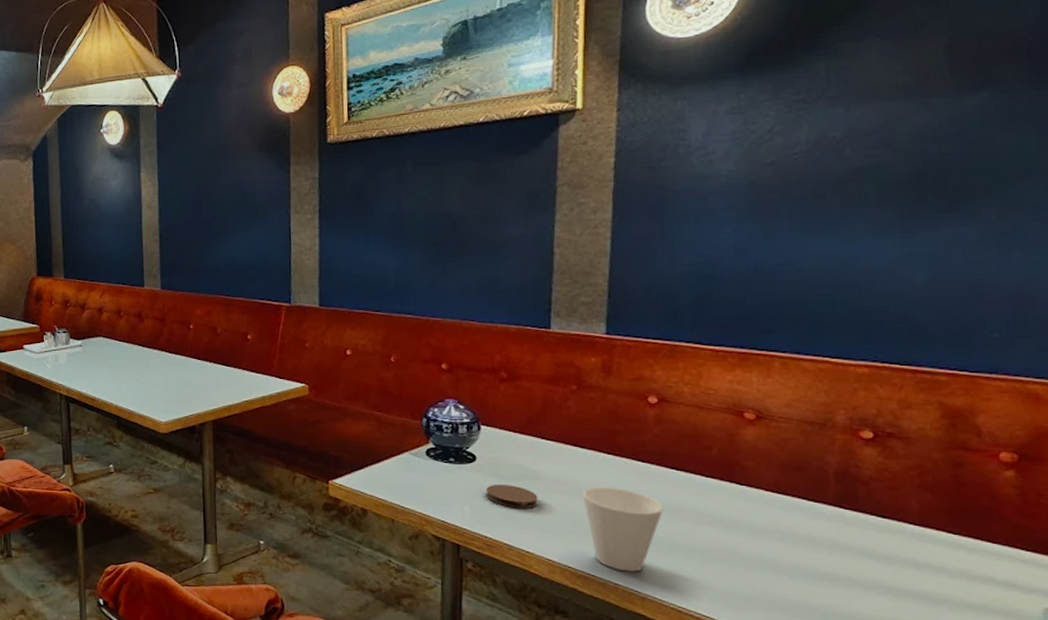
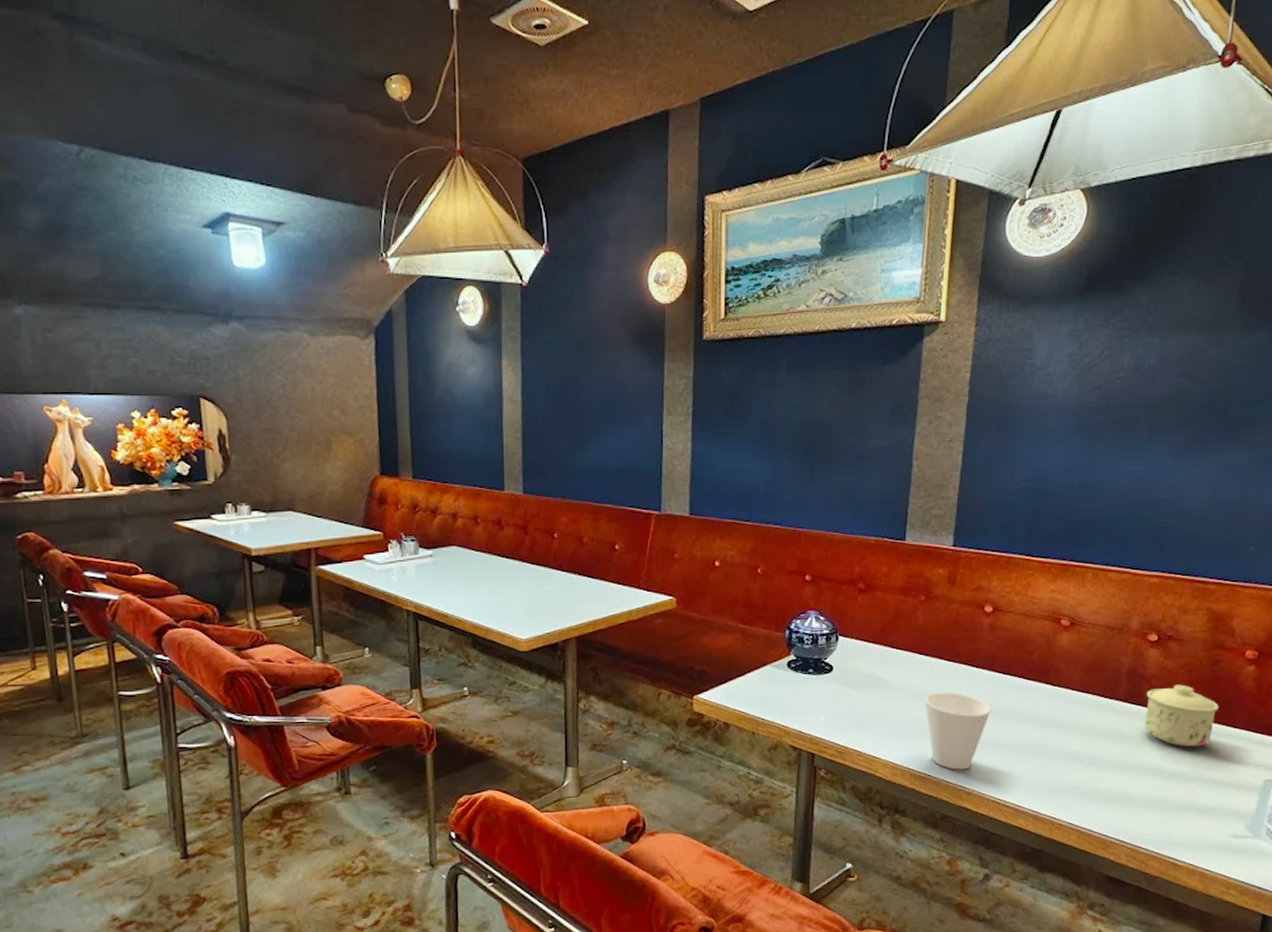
coaster: present [486,484,538,508] -> none [841,692,886,716]
sugar bowl: none [863,489,969,563] -> present [1144,684,1220,747]

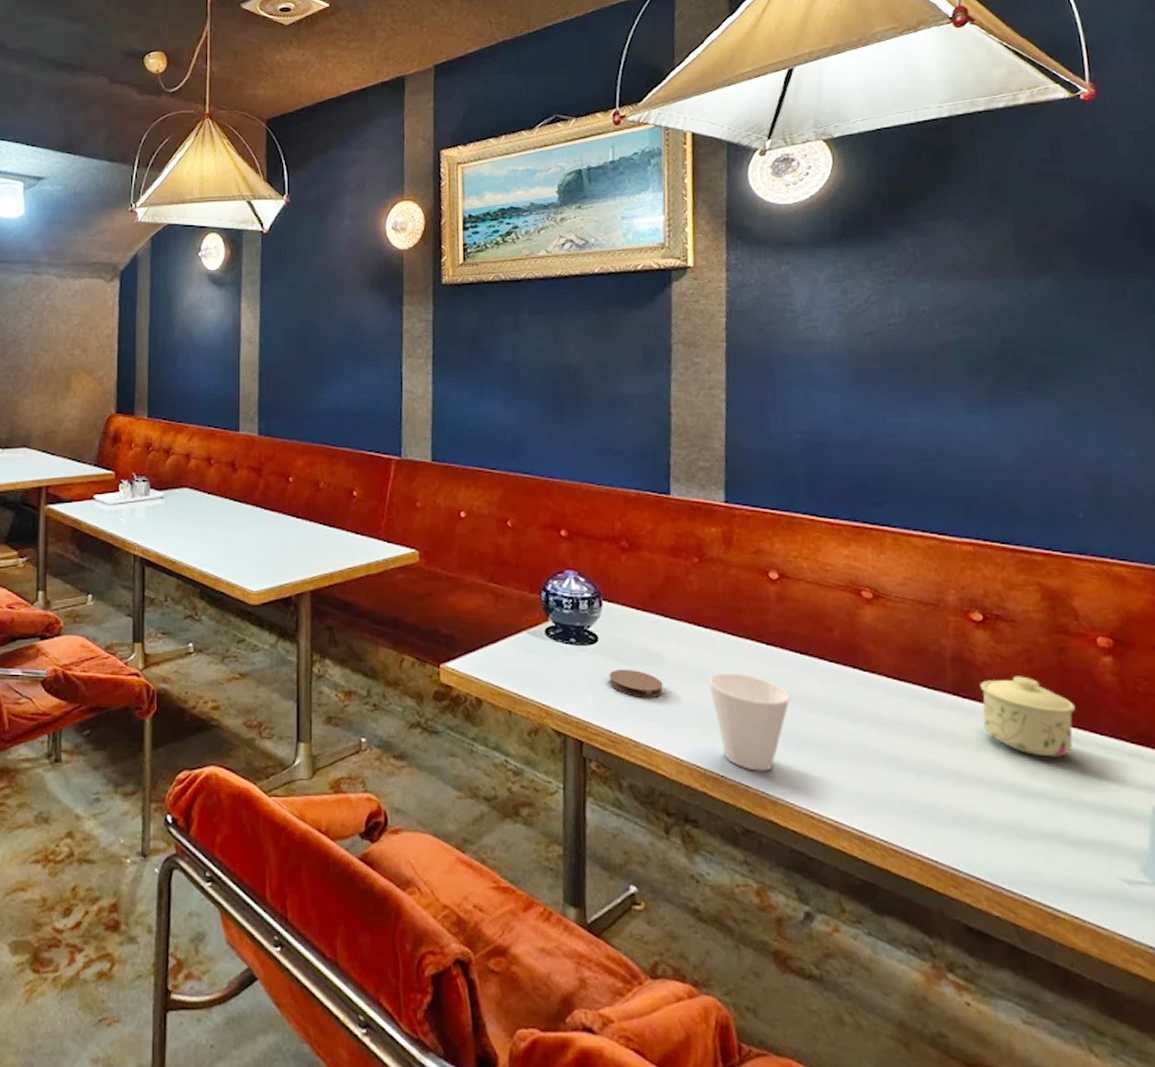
coaster: none [841,692,886,716] -> present [609,668,664,698]

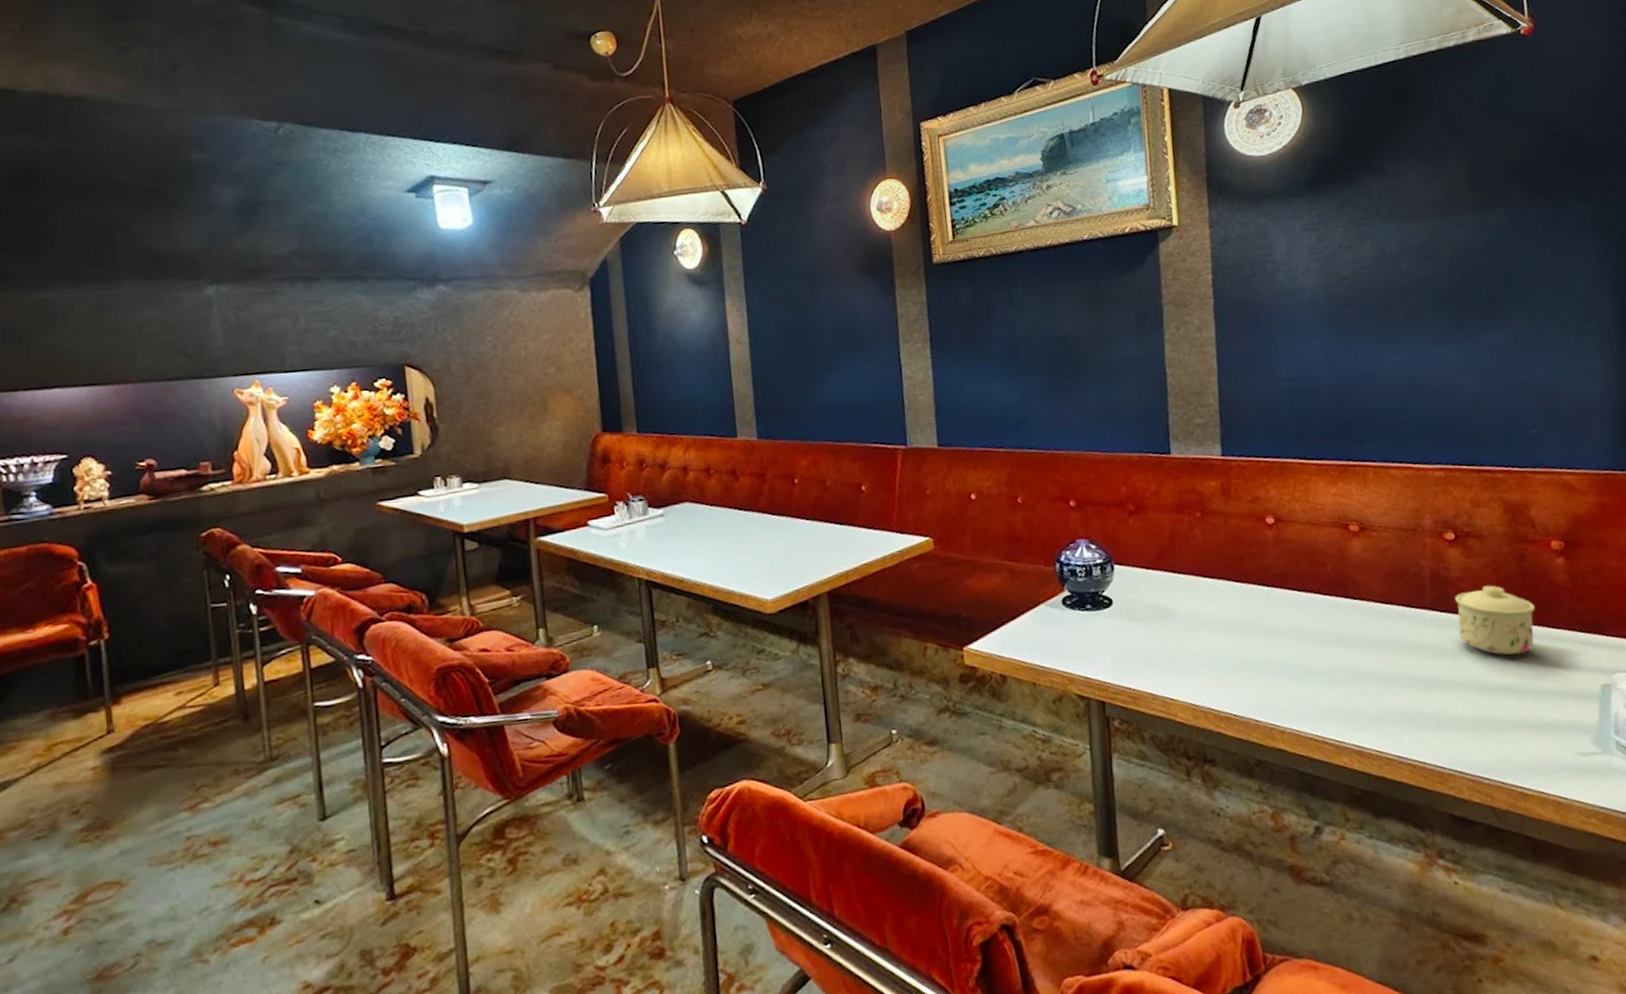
coaster: present [609,668,664,698] -> none [1125,627,1177,653]
cup: present [707,672,791,771] -> none [1216,617,1292,706]

